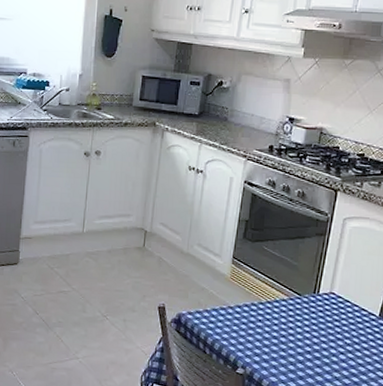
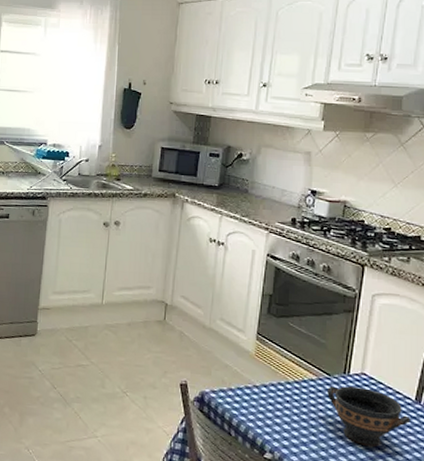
bowl: none [297,305,374,360] -> present [327,386,411,447]

